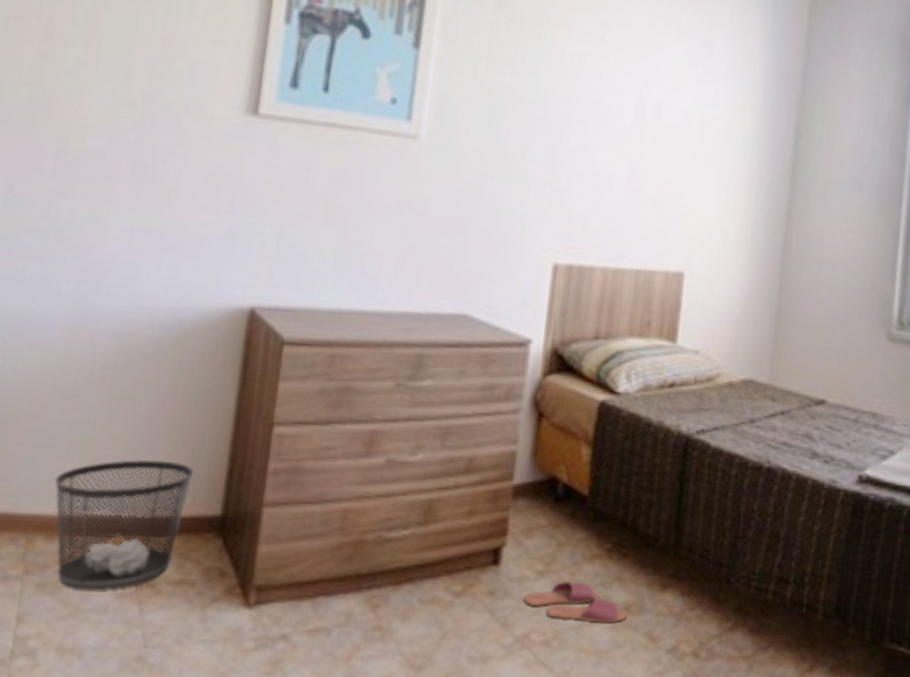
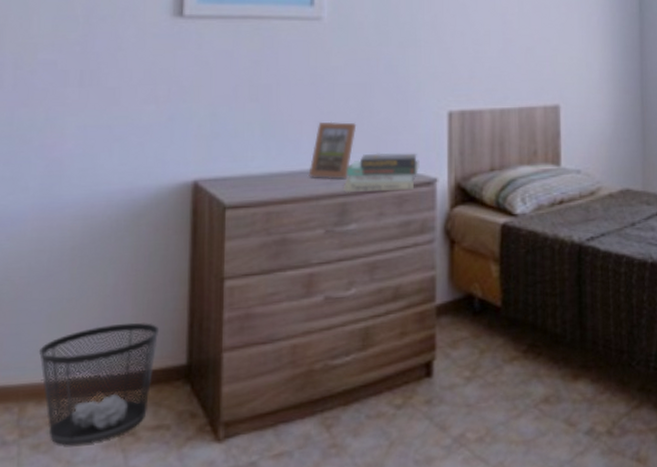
picture frame: none [383,257,446,327] -> present [308,121,357,179]
books: none [422,301,514,349] -> present [344,153,420,193]
slippers: present [523,581,628,623] -> none [456,382,547,417]

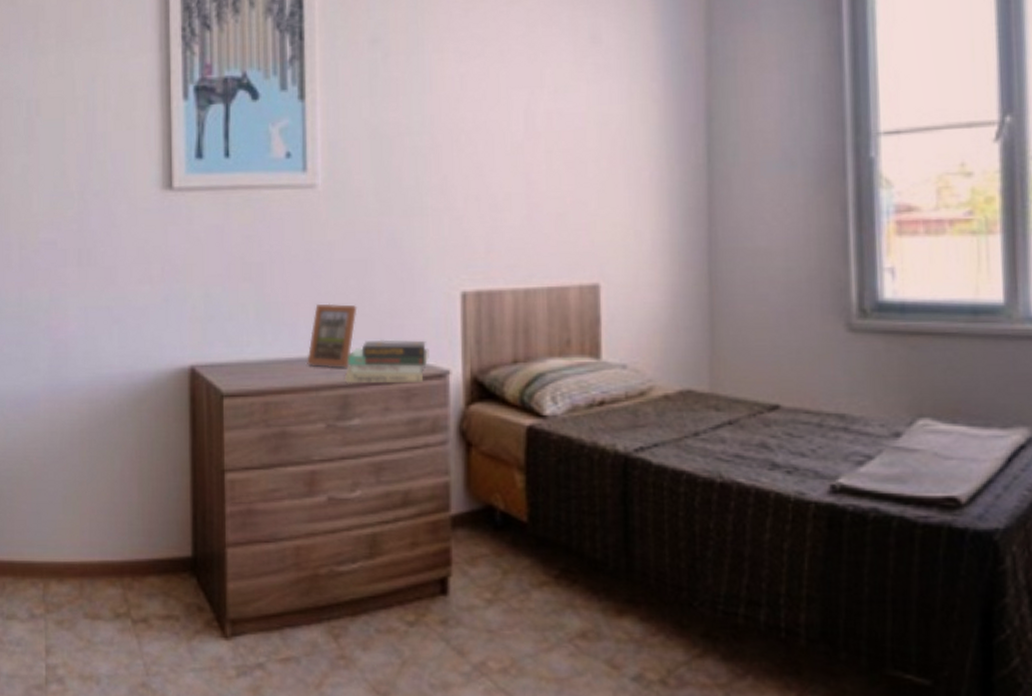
waste bin: present [38,322,160,446] -> none [57,510,165,626]

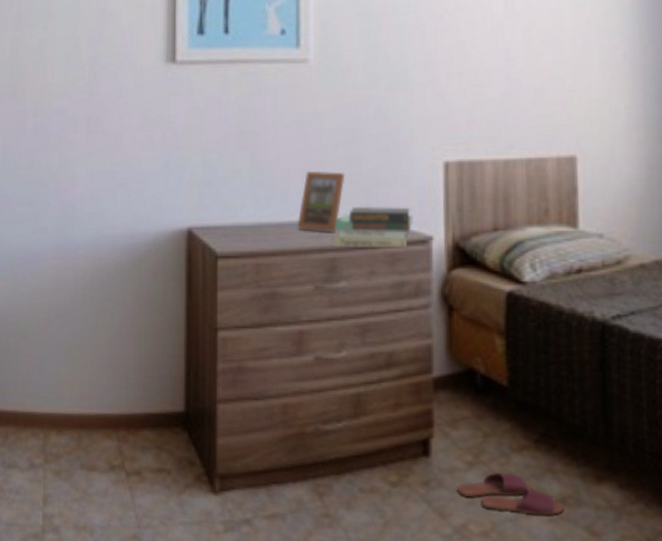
slippers: none [476,609,584,651] -> present [457,472,564,516]

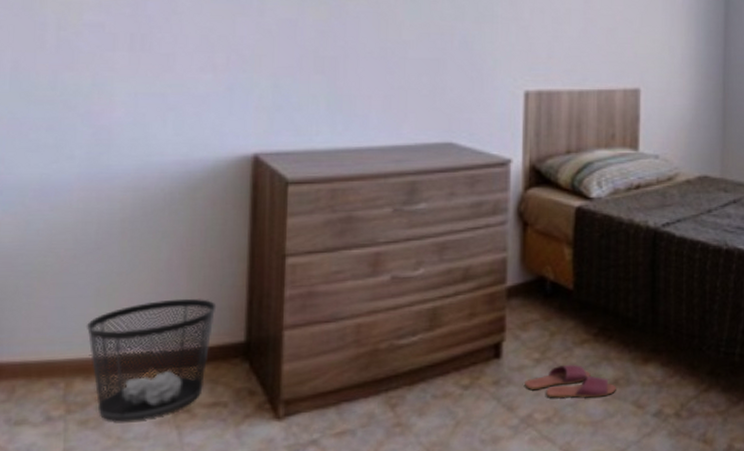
waste bin: none [58,364,160,477] -> present [86,298,217,422]
picture frame: present [297,171,345,232] -> none [377,97,429,157]
books: present [333,206,413,248] -> none [414,131,494,172]

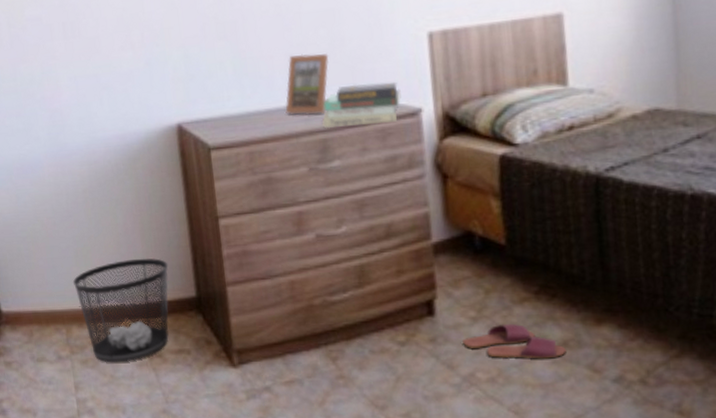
picture frame: none [377,97,429,157] -> present [285,53,329,115]
books: none [414,131,494,172] -> present [322,81,401,129]

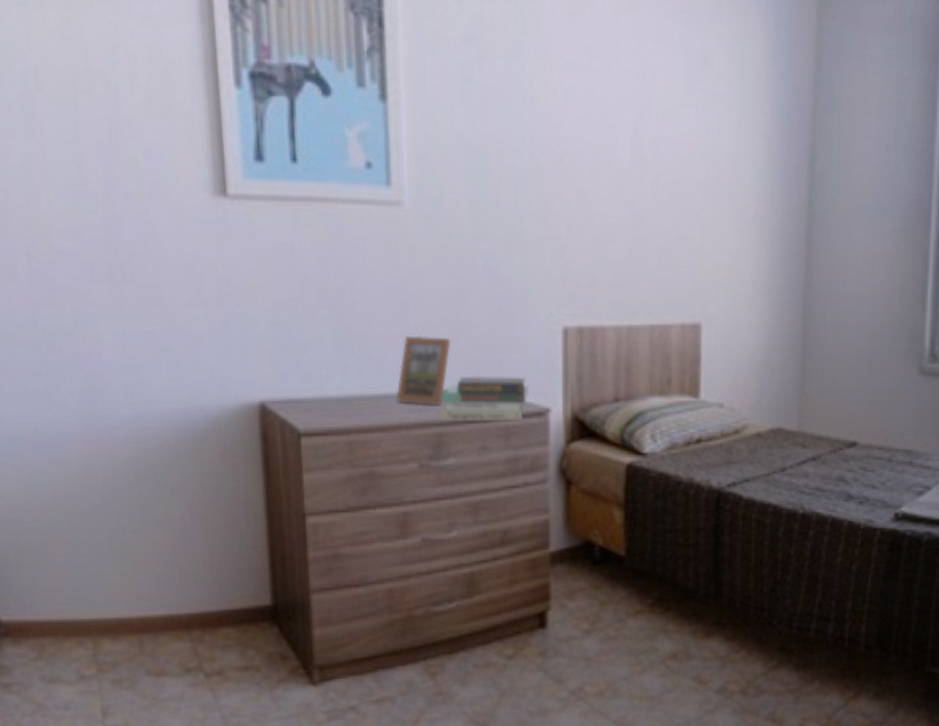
waste bin: present [72,258,169,363] -> none [105,559,238,683]
slippers: present [463,323,566,359] -> none [573,636,675,672]

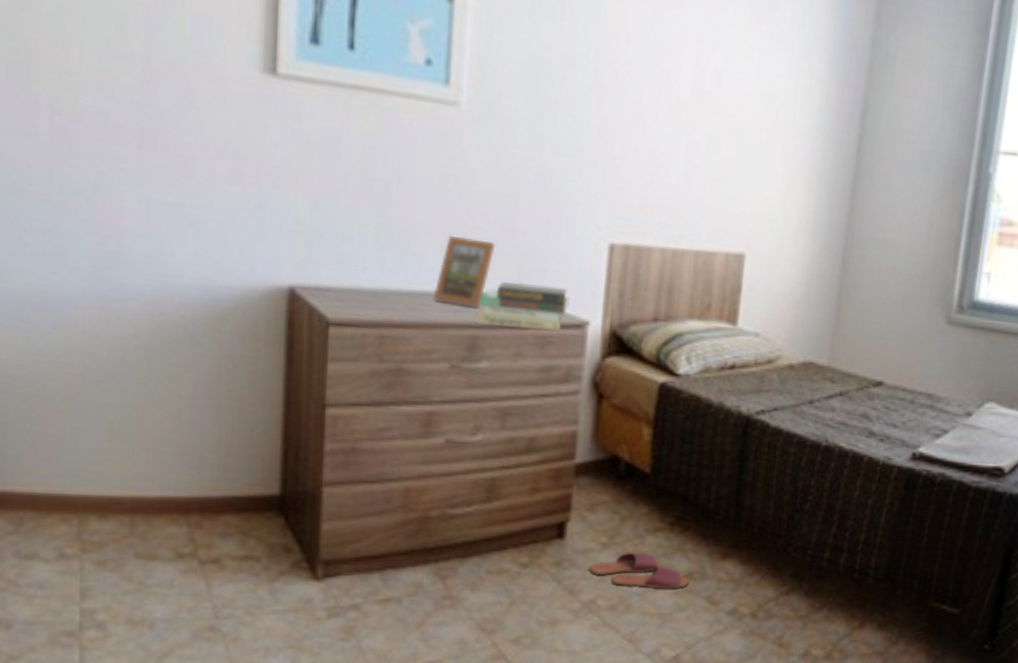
slippers: none [573,636,675,672] -> present [589,552,690,589]

